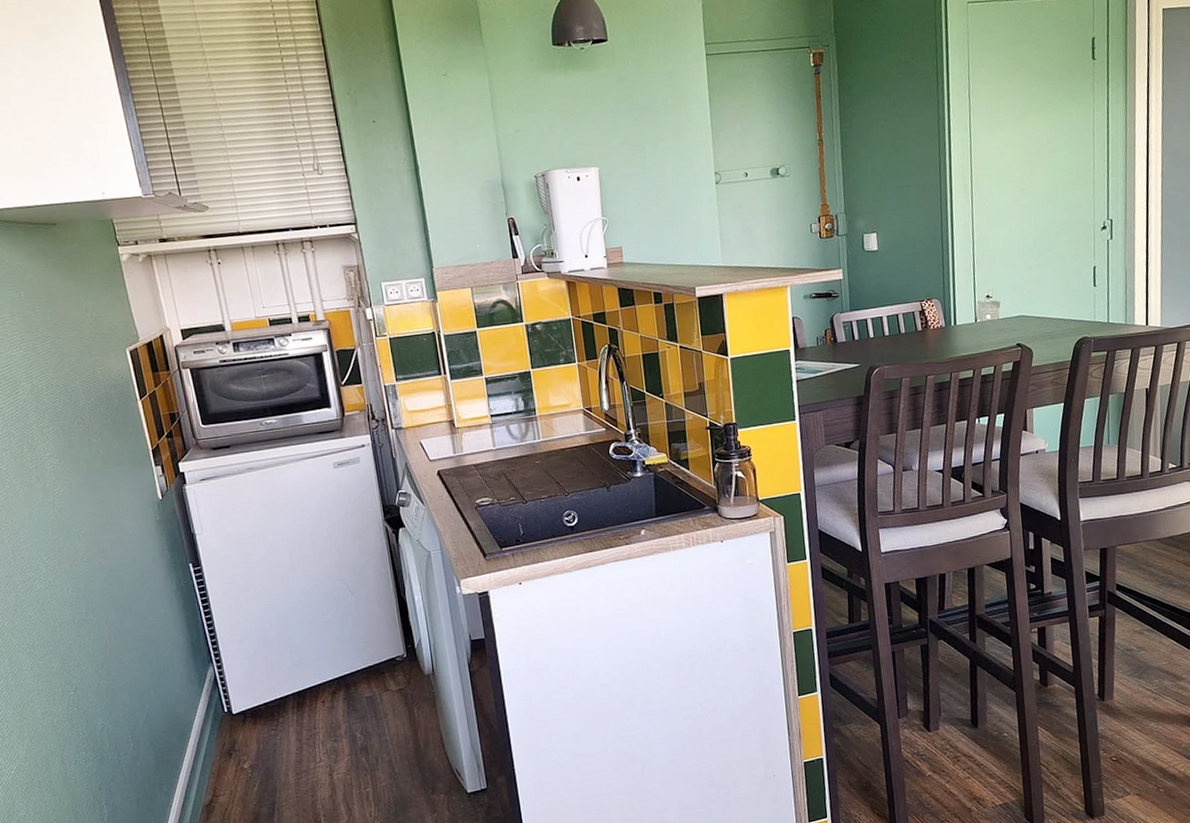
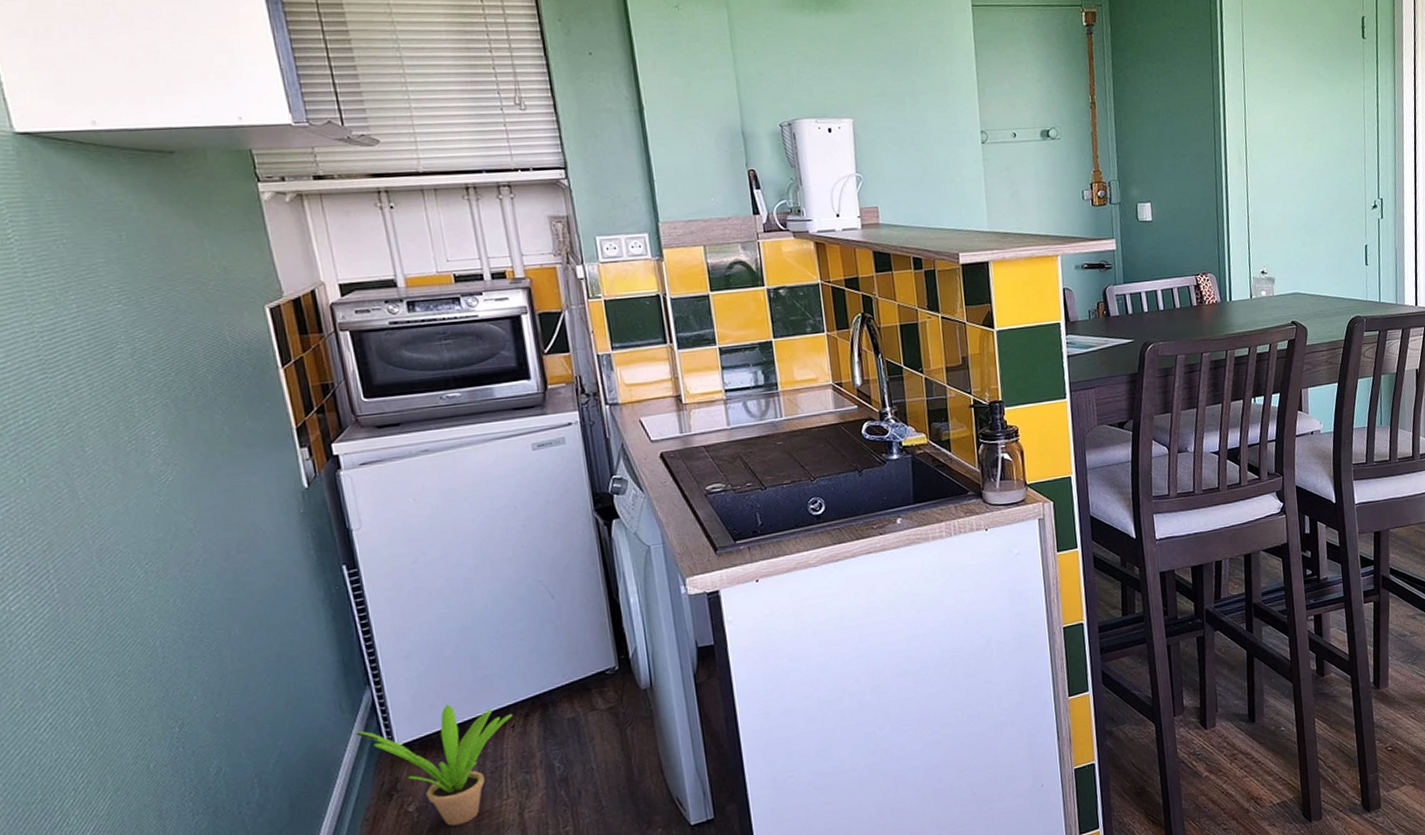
potted plant: none [202,681,323,782] -> present [354,704,513,826]

